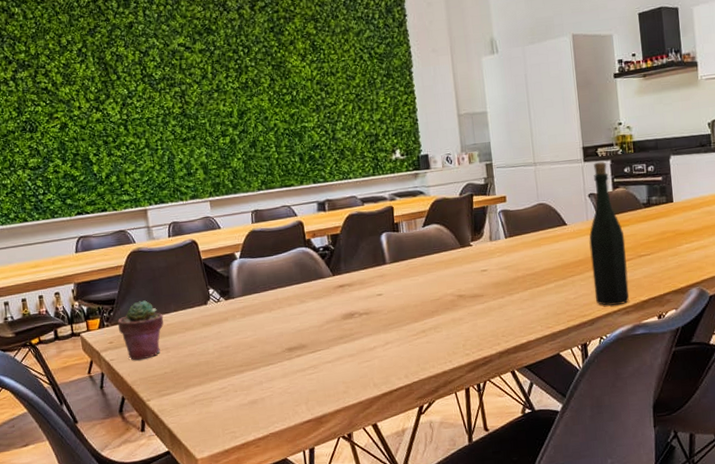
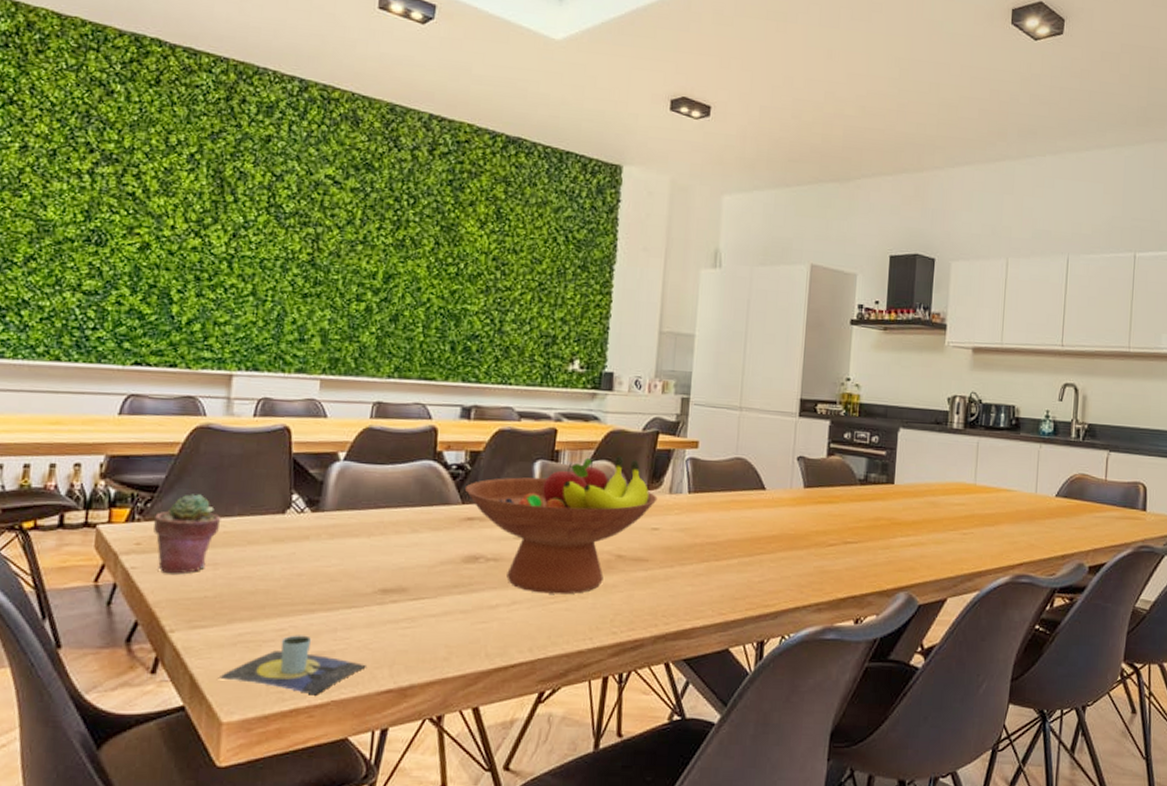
mug: none [187,389,289,431] -> present [218,635,366,695]
fruit bowl: none [332,218,482,334] -> present [464,455,658,595]
bottle: present [589,162,630,306] -> none [783,420,832,600]

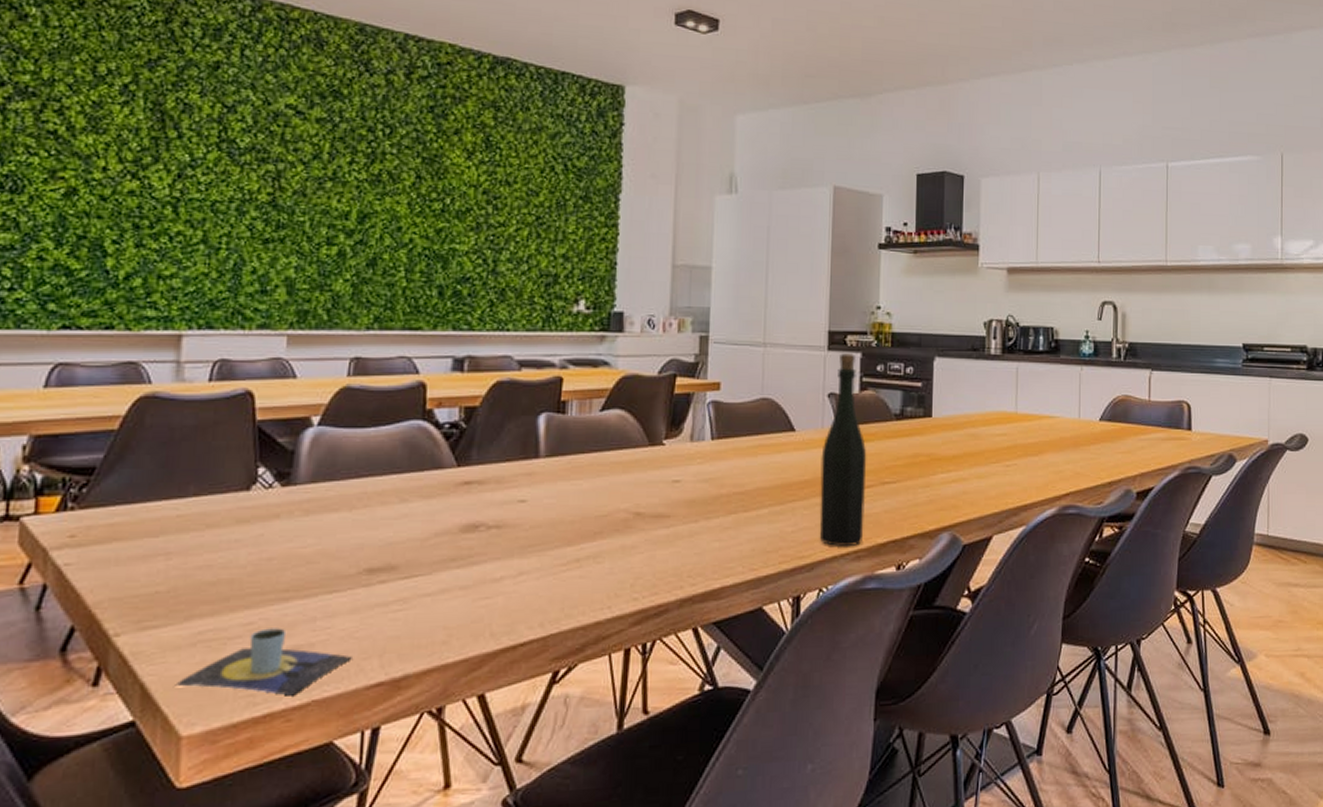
potted succulent: present [153,494,221,574] -> none [91,474,173,569]
fruit bowl: present [464,455,658,595] -> none [459,402,678,561]
bottle: none [783,420,832,600] -> present [819,353,867,547]

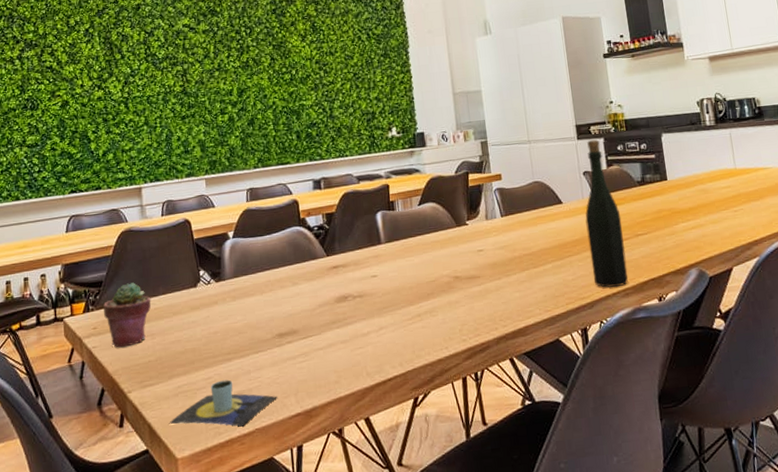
potted succulent: none [91,474,173,569] -> present [103,282,151,348]

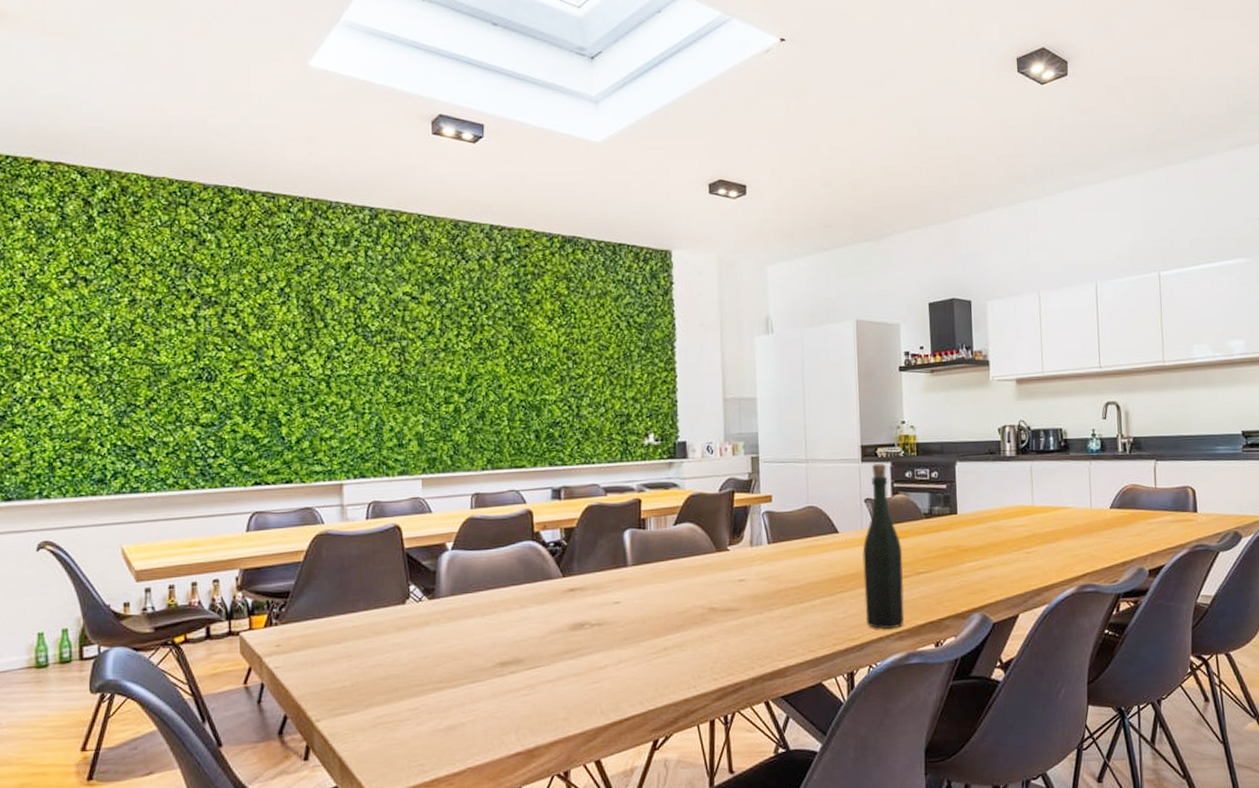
potted succulent: present [103,282,151,348] -> none [290,595,349,670]
mug: present [169,379,277,427] -> none [364,711,495,765]

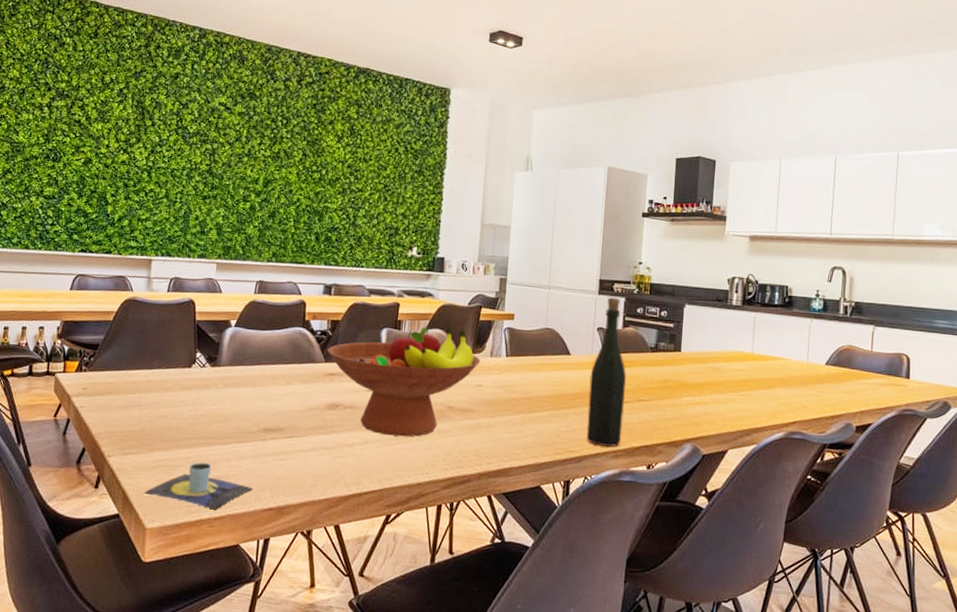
mug: none [364,711,495,765] -> present [143,462,253,510]
fruit bowl: none [563,516,740,651] -> present [327,324,481,437]

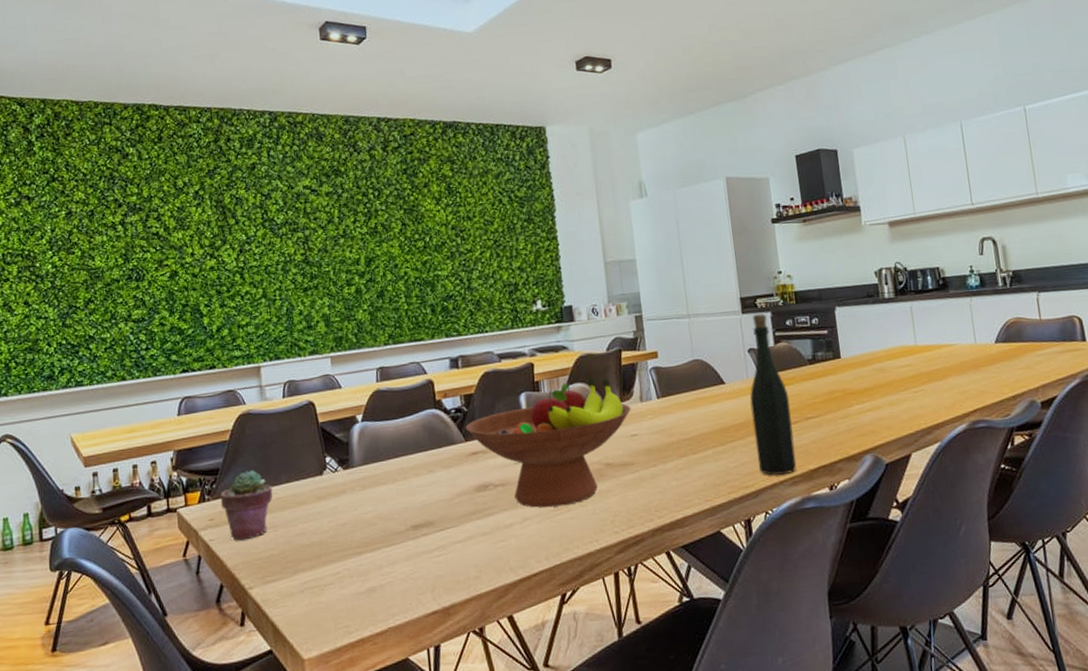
potted succulent: none [96,351,145,413] -> present [221,470,273,541]
mug: present [143,462,253,510] -> none [294,575,412,625]

